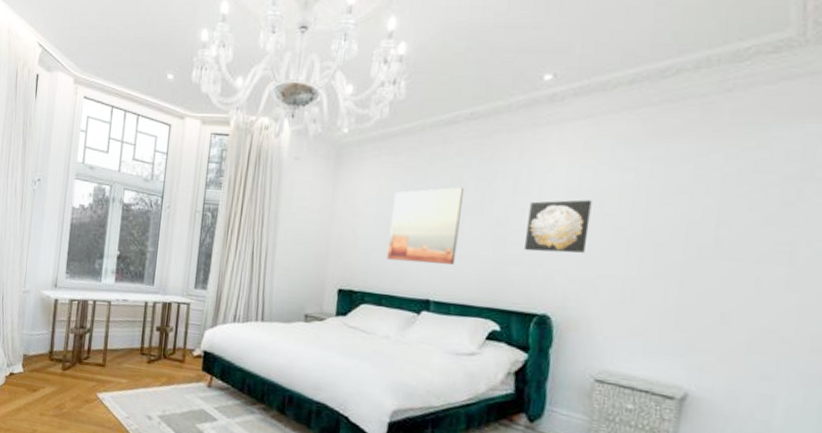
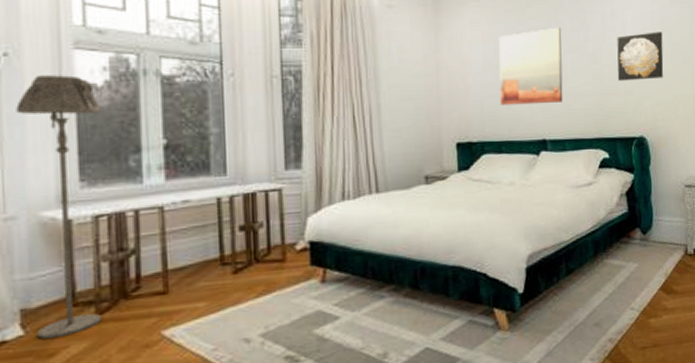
floor lamp: none [29,196,85,380] -> present [16,75,102,340]

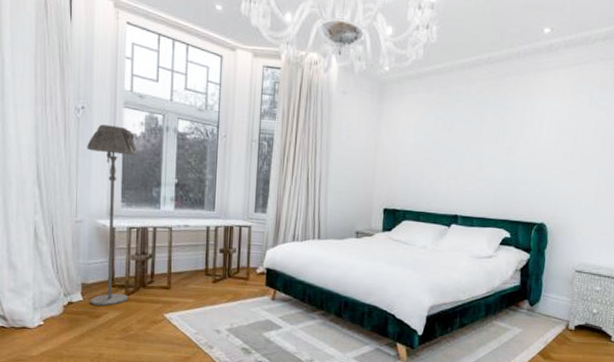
wall art: present [499,27,563,105] -> none [423,120,484,186]
wall art: present [617,32,664,81] -> none [527,132,576,175]

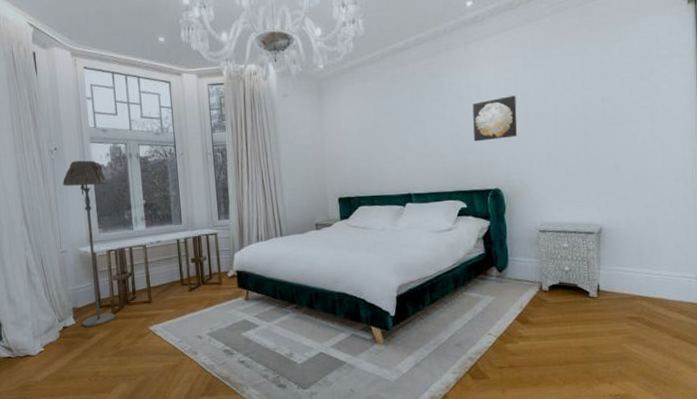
wall art: none [527,132,576,175] -> present [472,95,517,142]

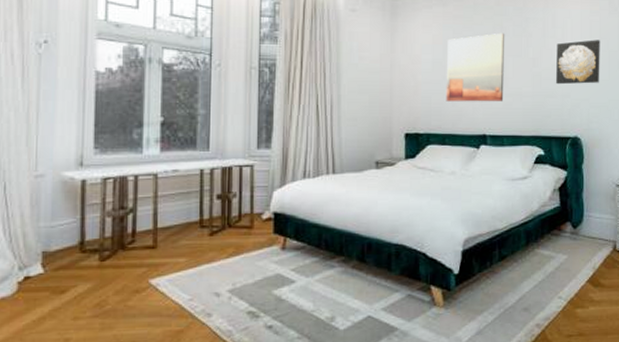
floor lamp: present [63,160,115,328] -> none [50,60,114,279]
wall art: none [370,99,425,167] -> present [446,33,505,102]

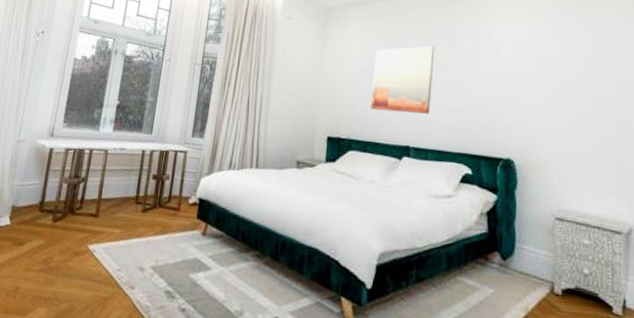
wall art: present [555,40,600,85] -> none [487,58,540,104]

